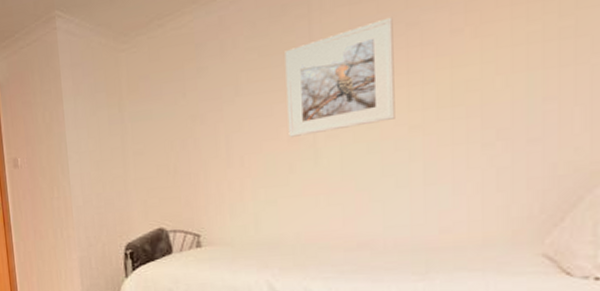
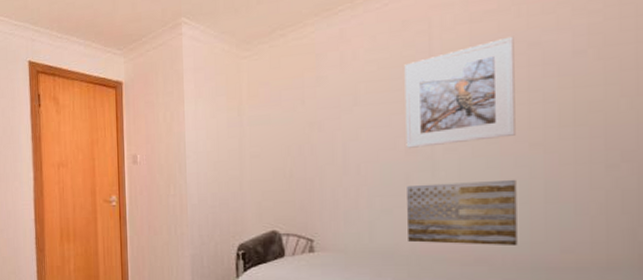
wall art: none [290,163,398,232] -> present [407,179,517,247]

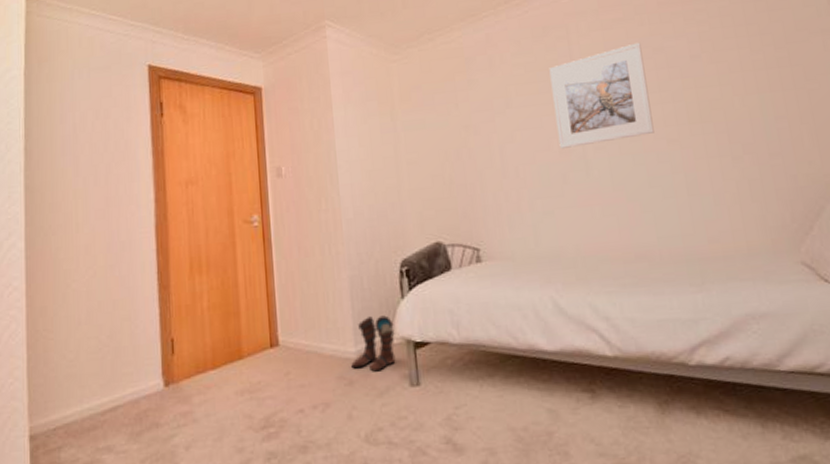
wall art: present [407,179,517,247] -> none [565,174,671,244]

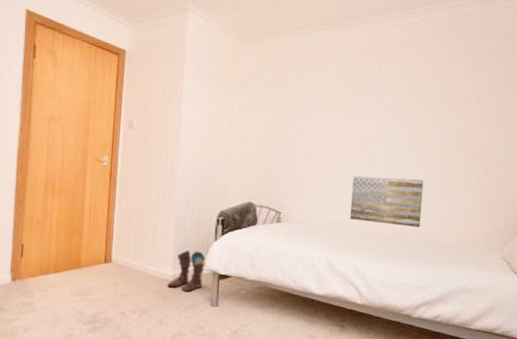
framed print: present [549,42,654,149] -> none [356,76,432,149]
wall art: none [565,174,671,244] -> present [350,176,424,228]

